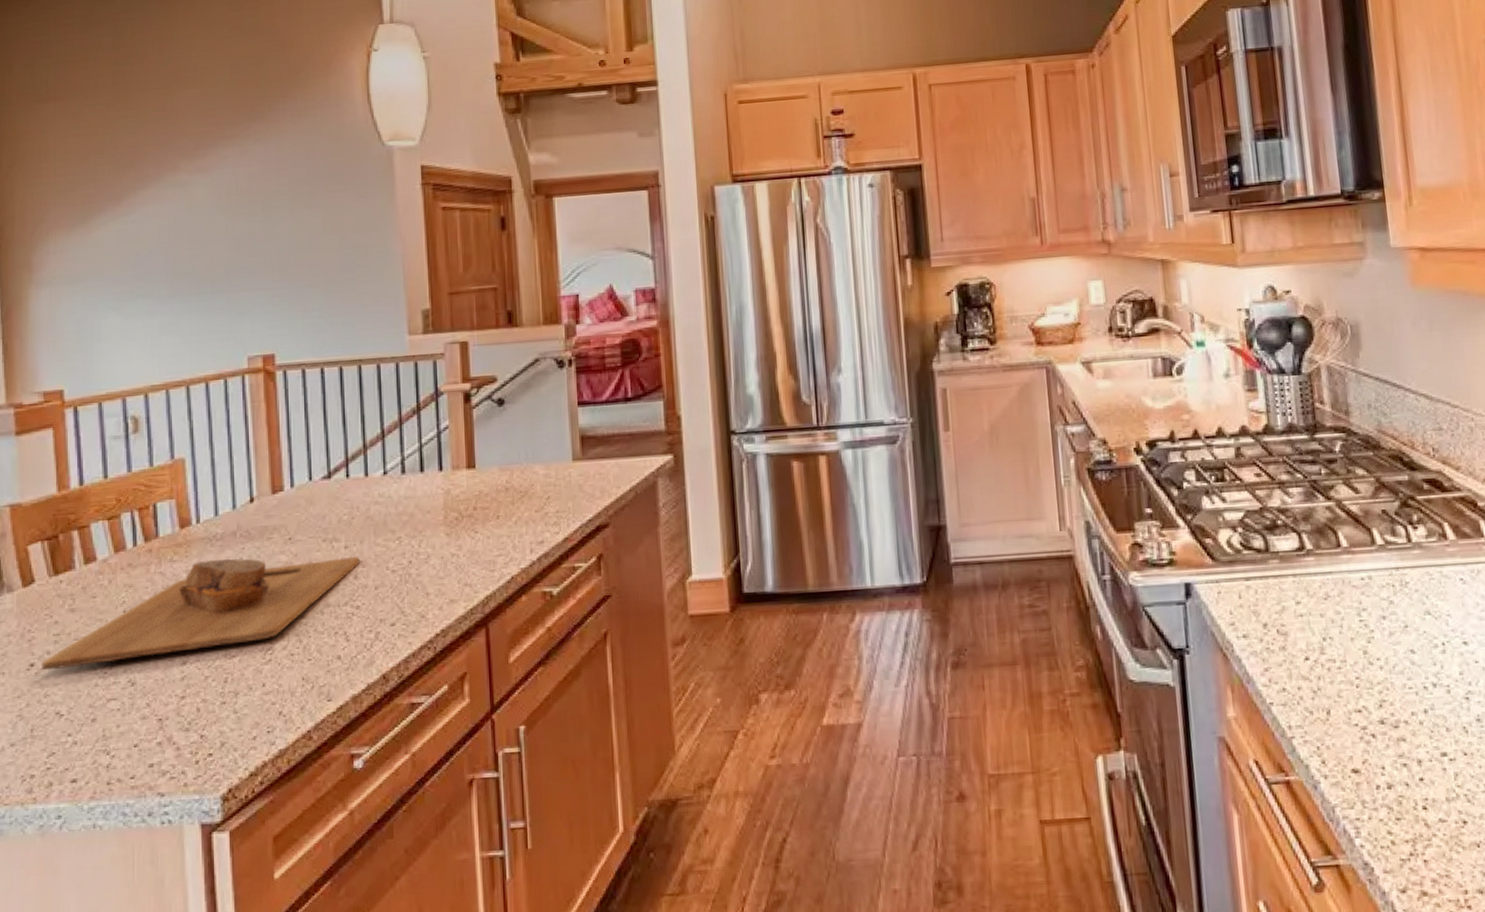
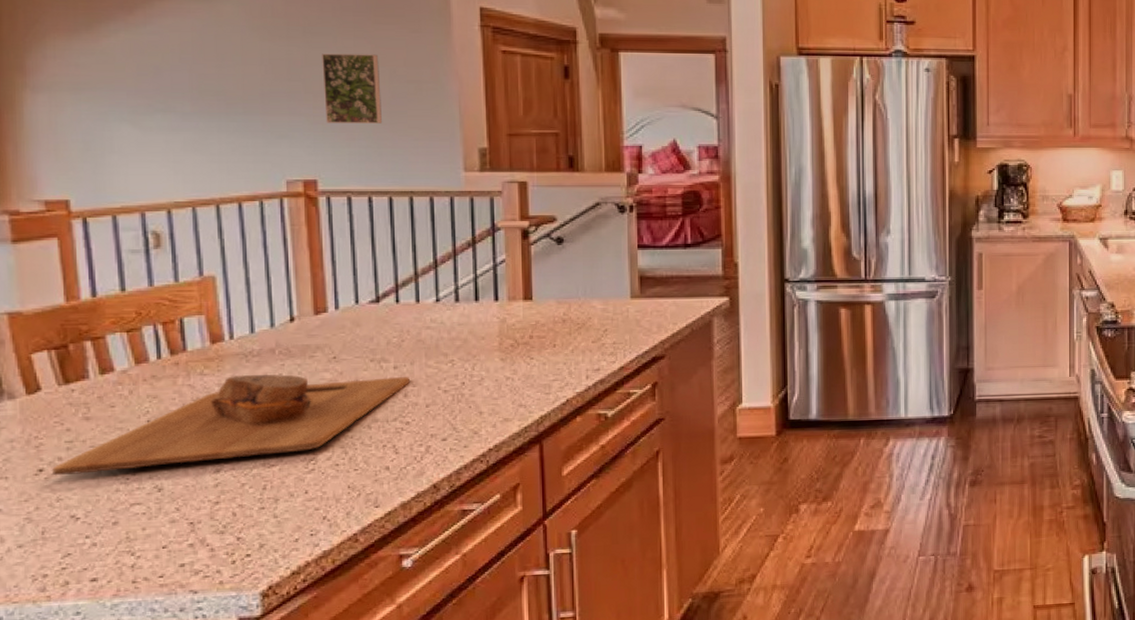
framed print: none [279,222,334,296] -> present [322,53,383,123]

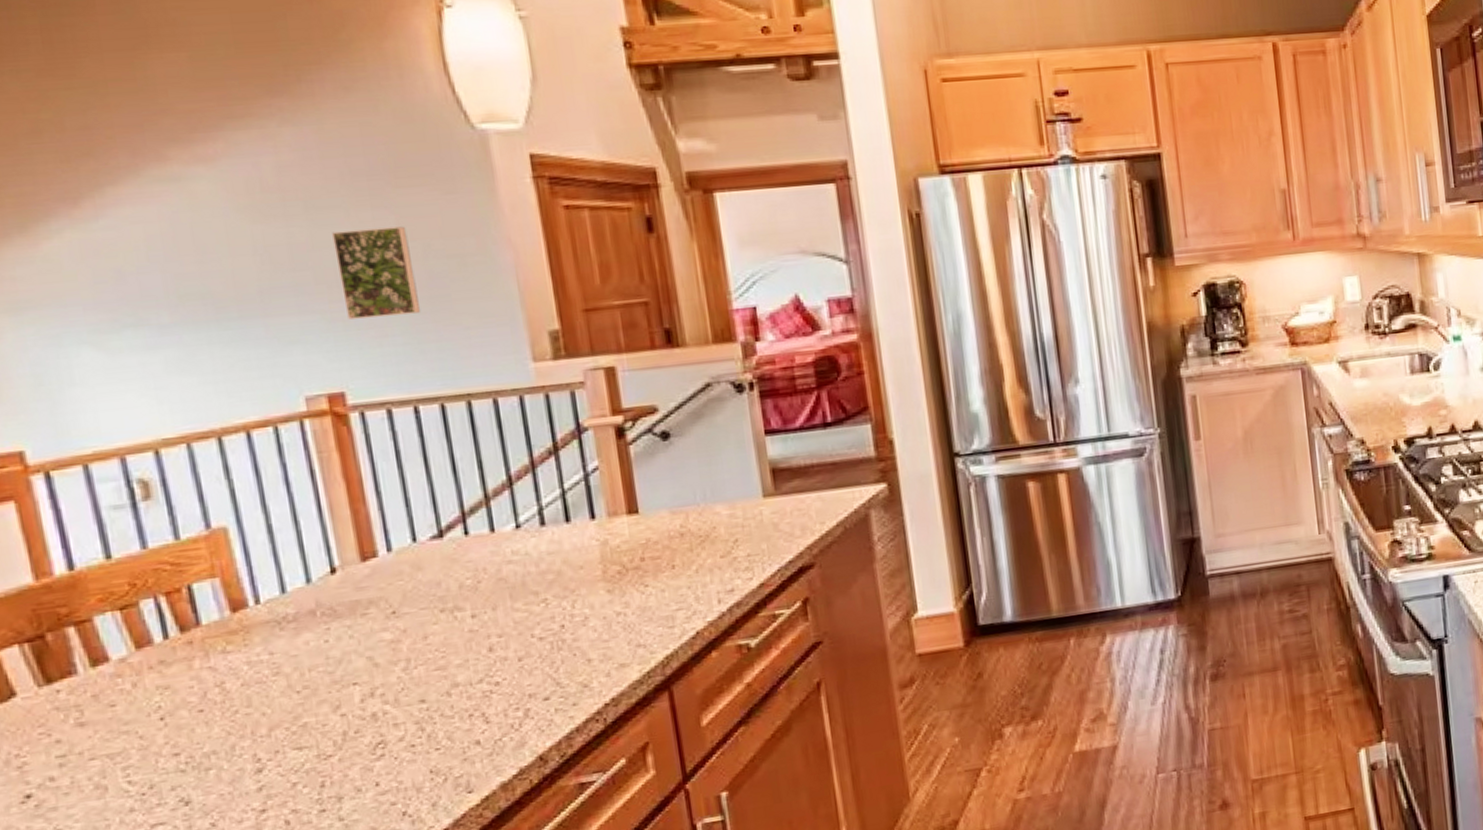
cutting board: present [51,374,411,476] -> none [42,626,495,802]

